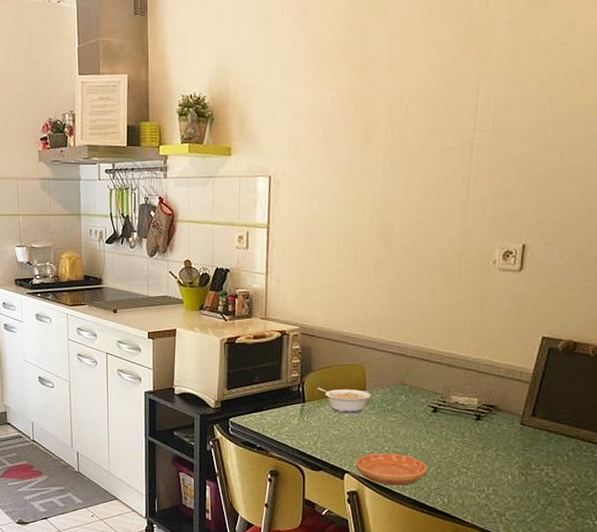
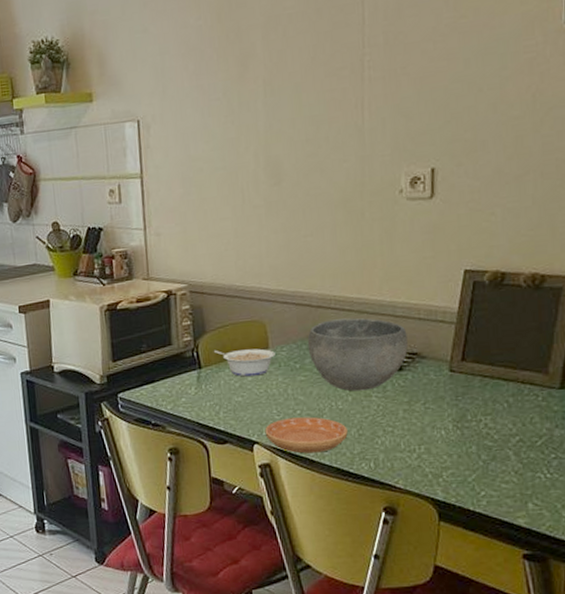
bowl: none [400,370,487,435] -> present [307,318,408,392]

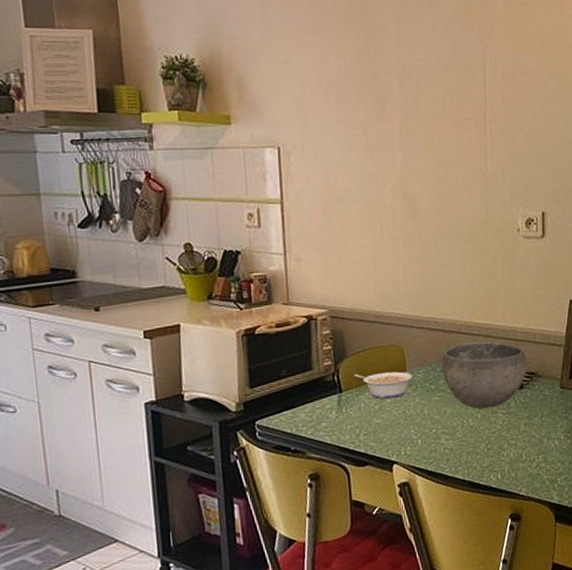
saucer: present [265,416,348,454] -> none [403,434,478,470]

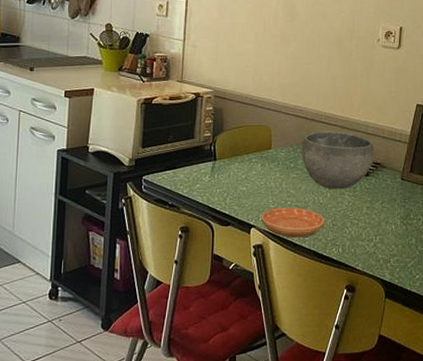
legume: present [355,371,413,399] -> none [228,146,276,171]
saucer: none [403,434,478,470] -> present [261,207,325,238]

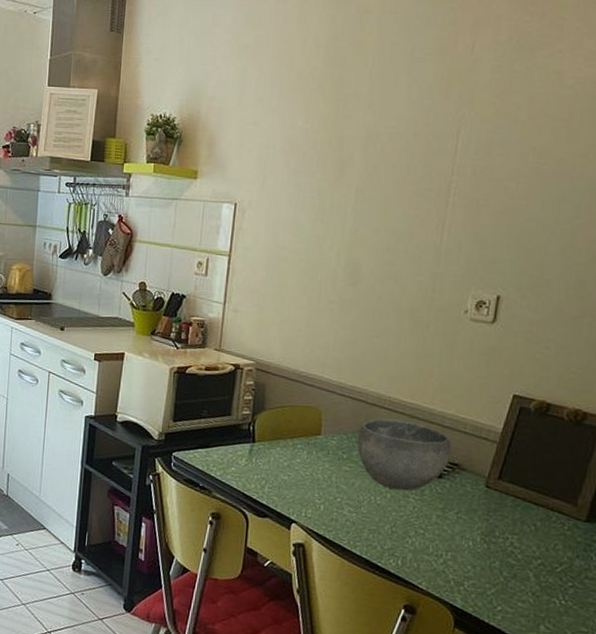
saucer: present [261,207,325,238] -> none [304,503,382,542]

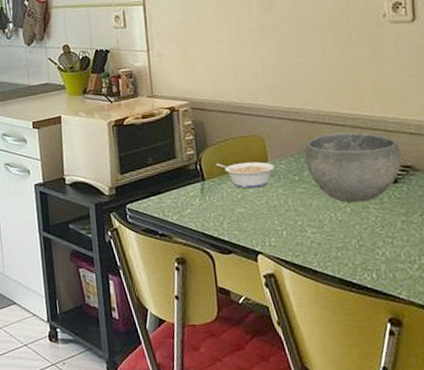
legume: none [270,427,326,459] -> present [216,161,275,189]

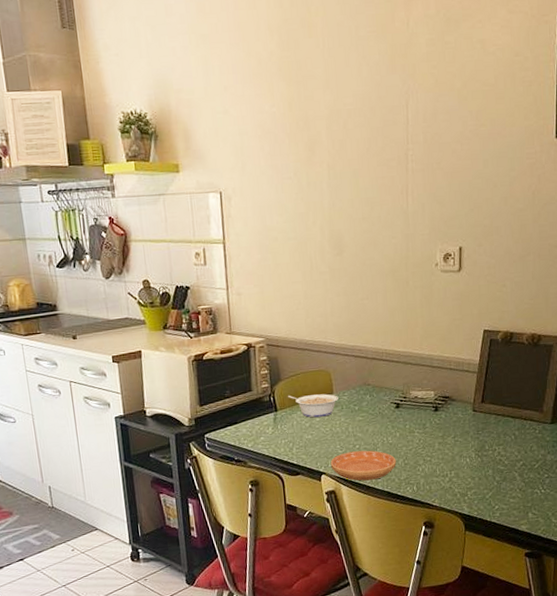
saucer: none [268,227,349,264] -> present [330,450,396,481]
bowl: present [304,132,402,203] -> none [364,368,442,429]

